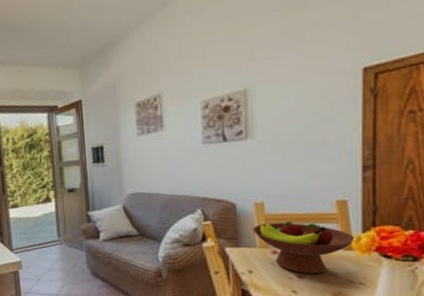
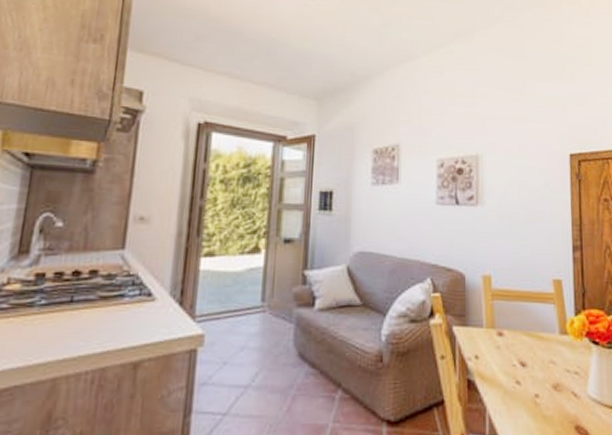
fruit bowl: present [252,220,355,275] -> none [480,298,569,362]

